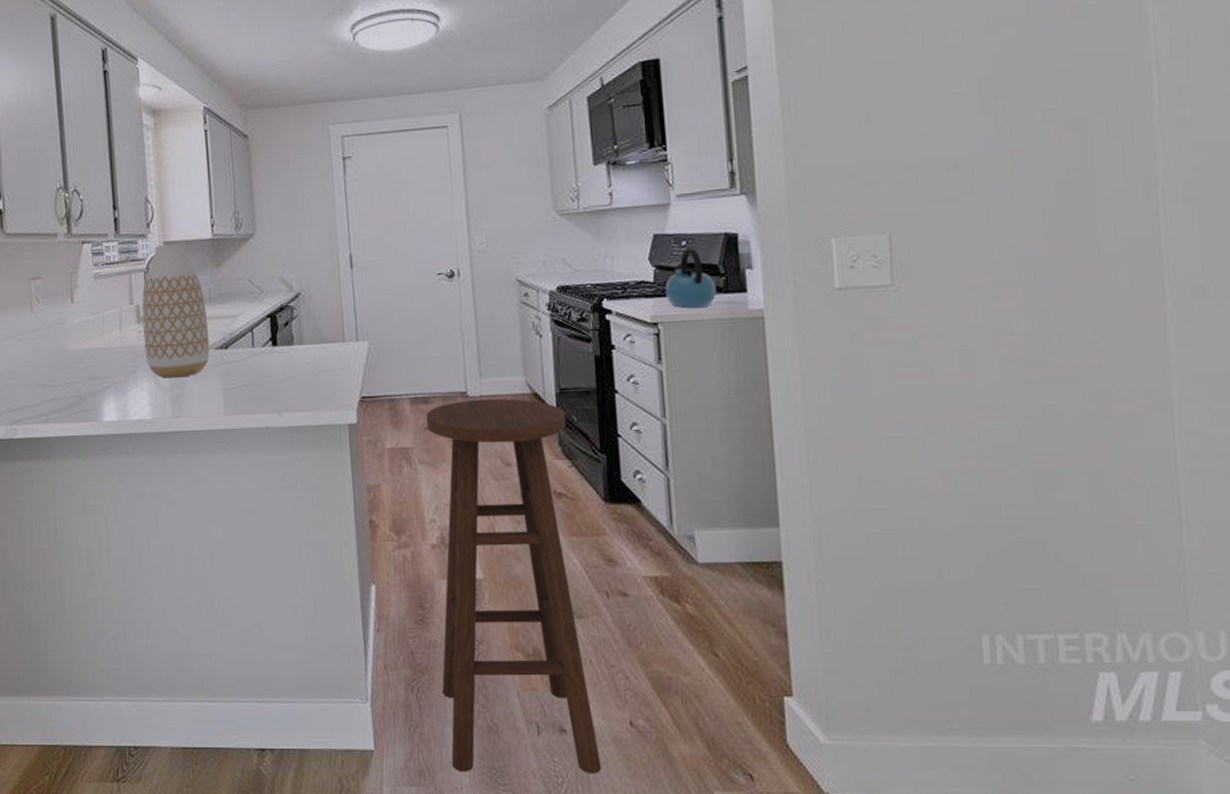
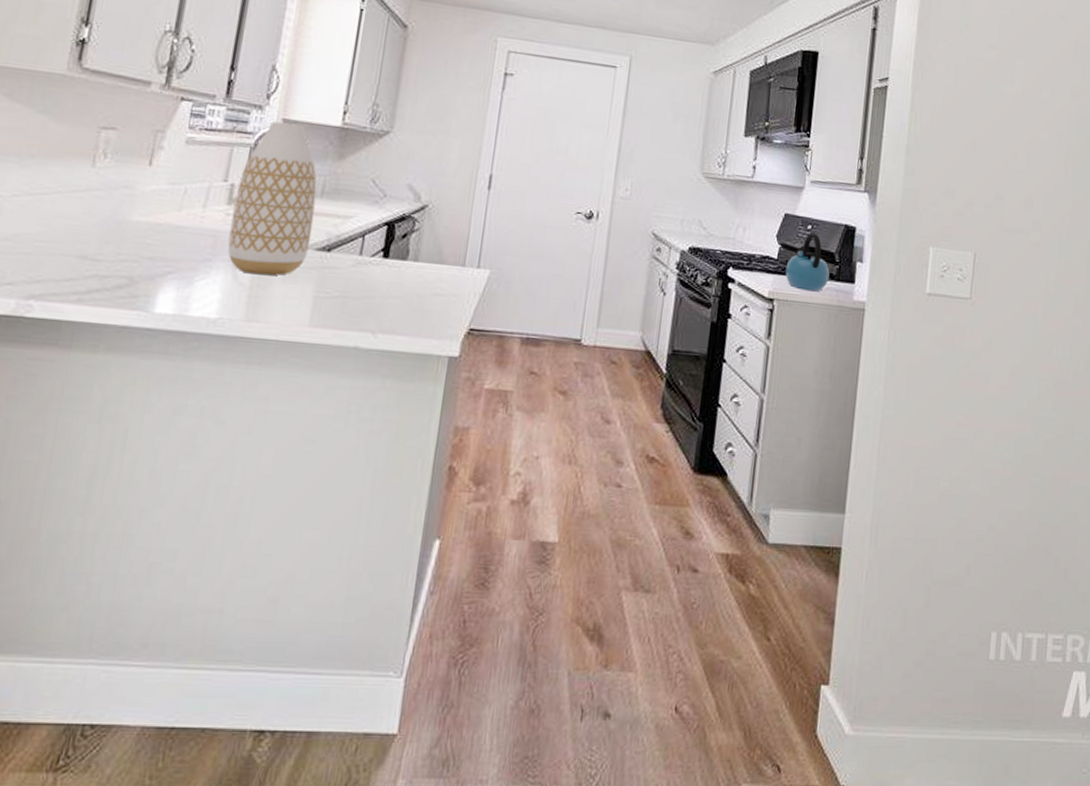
bar stool: present [425,398,602,775] -> none [481,348,673,765]

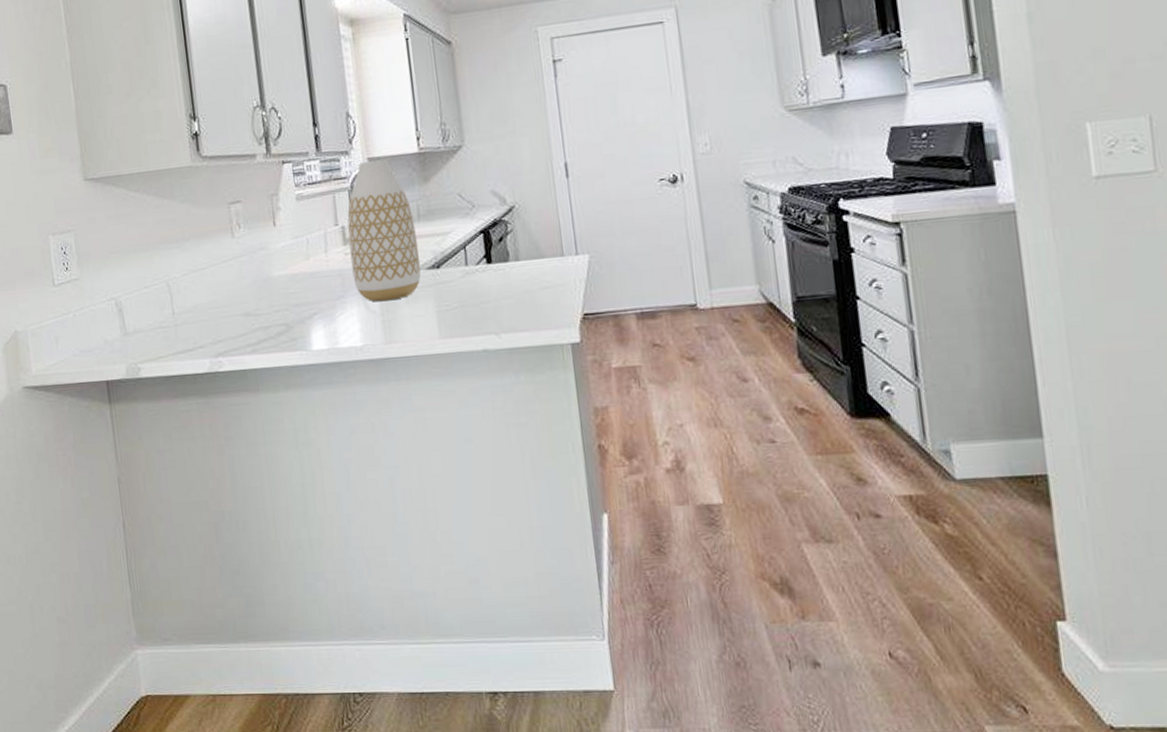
kettle: present [785,233,830,292] -> none [906,141,962,206]

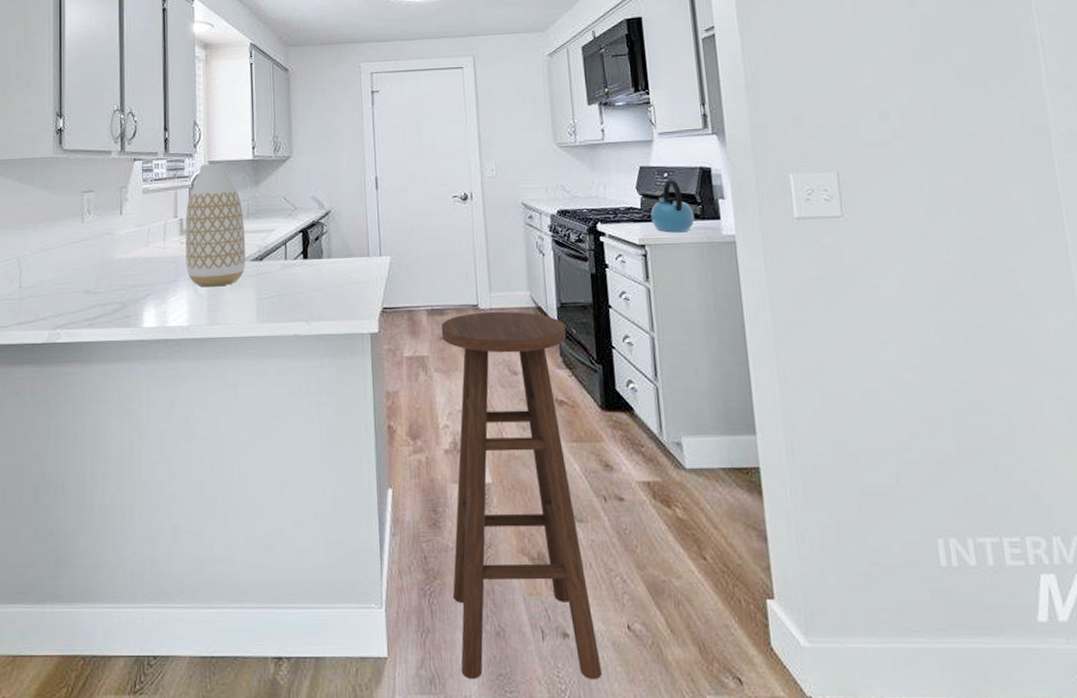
bar stool: none [653,309,861,712] -> present [441,311,603,680]
kettle: none [906,141,962,206] -> present [650,180,695,233]

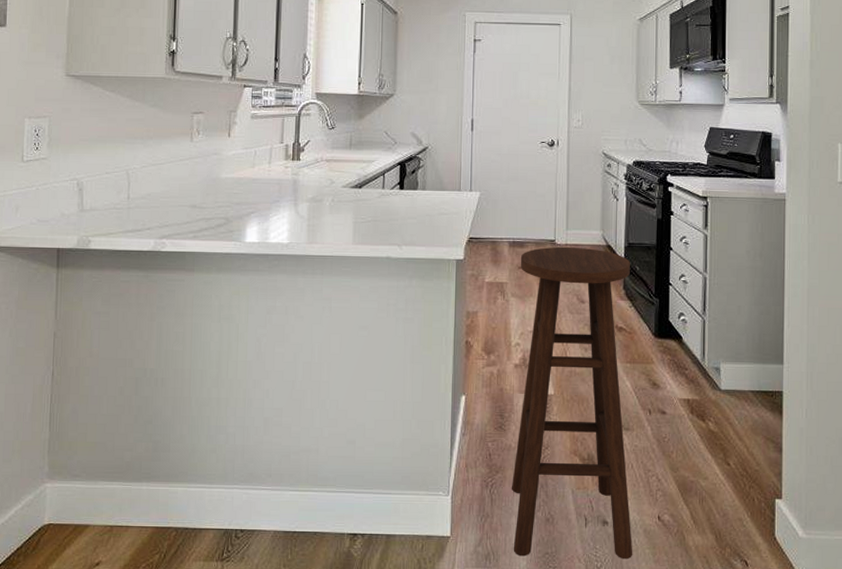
vase: present [185,163,246,287] -> none [289,96,347,209]
kettle: present [650,180,695,233] -> none [715,141,752,188]

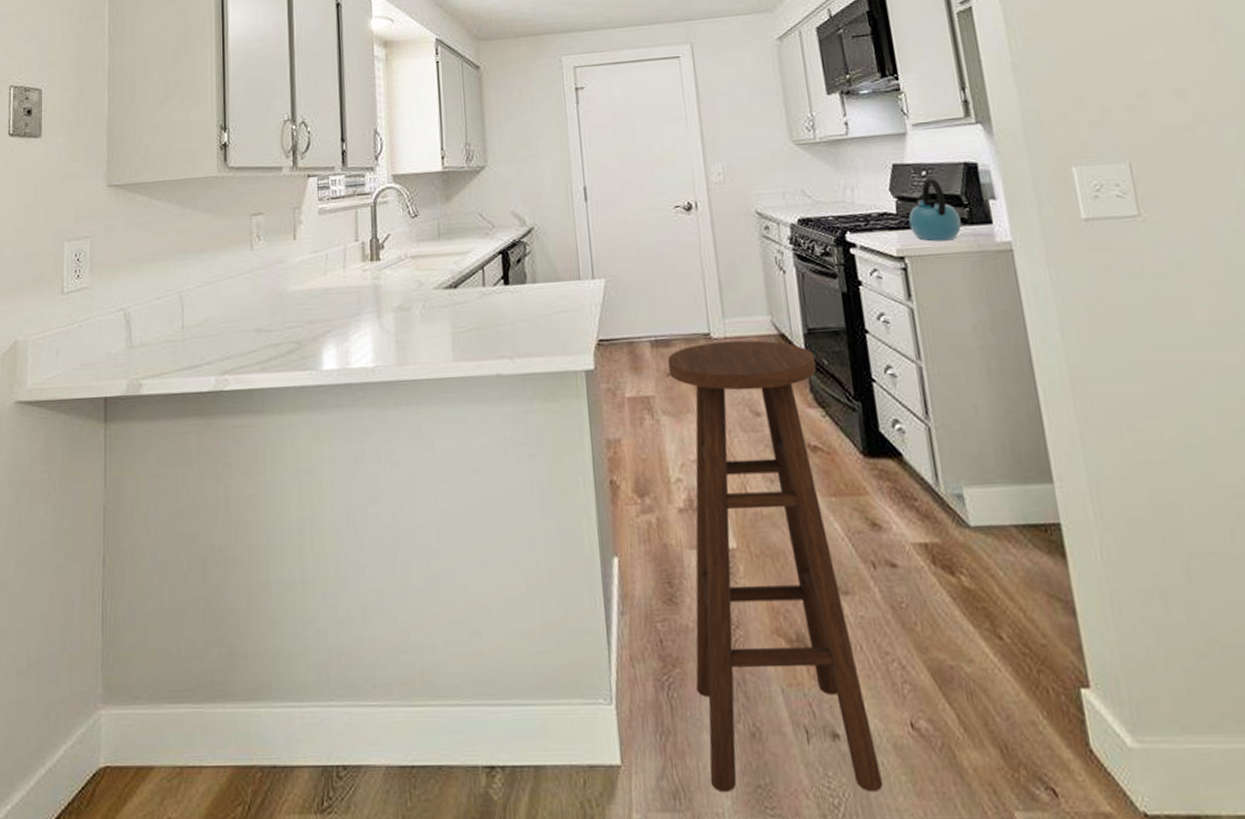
kettle: none [715,141,752,188] -> present [908,179,962,242]

